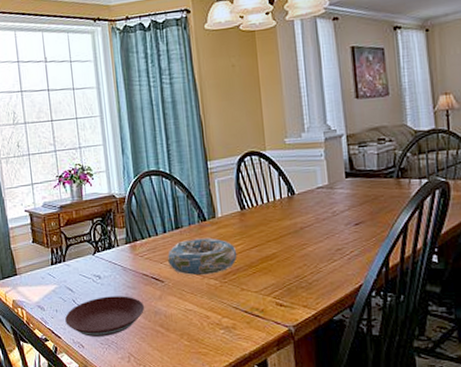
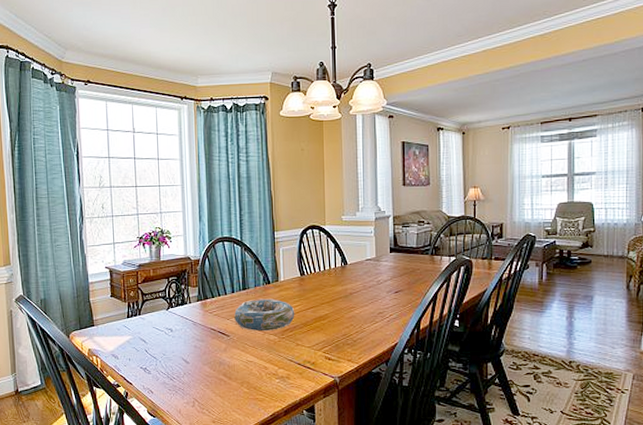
plate: present [65,296,144,337] -> none [137,347,210,383]

